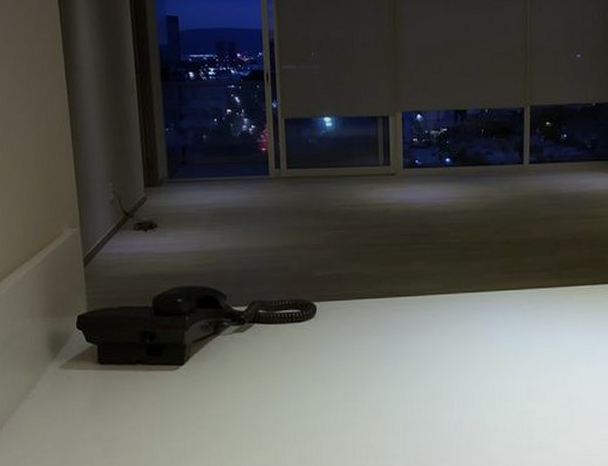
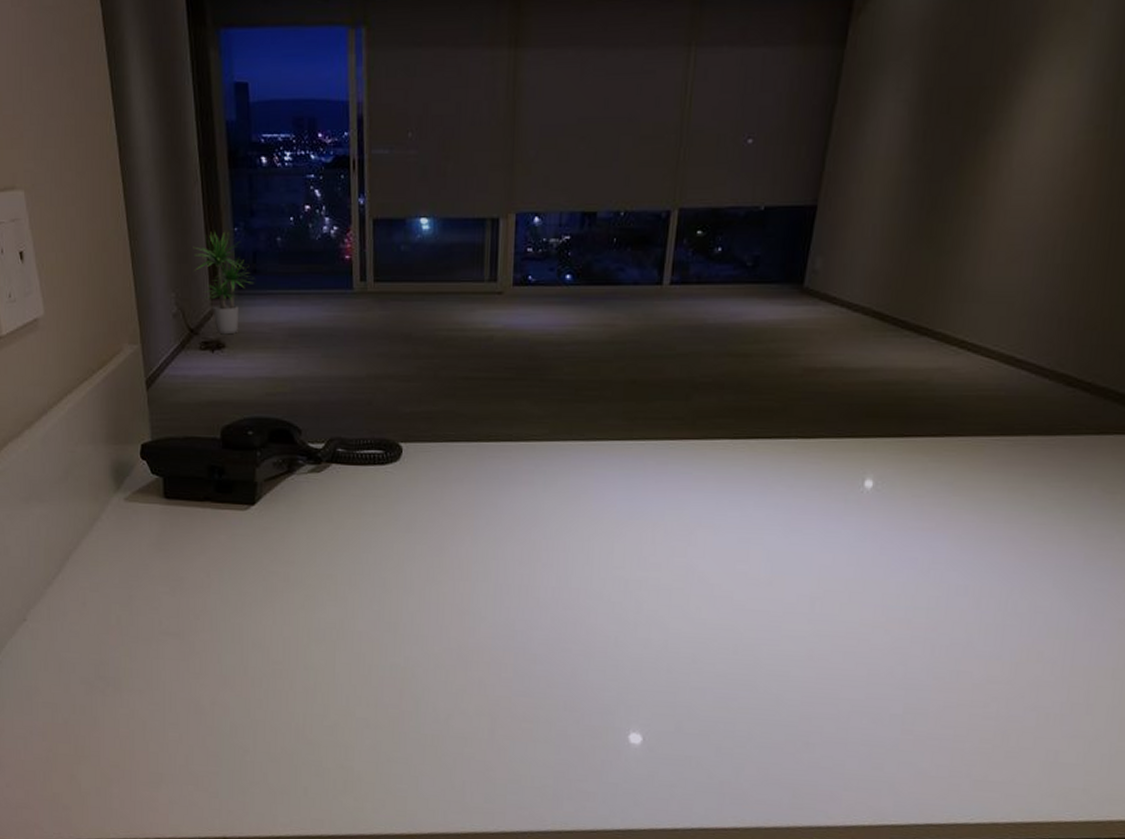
potted plant: none [130,131,184,217] -> present [194,231,255,335]

